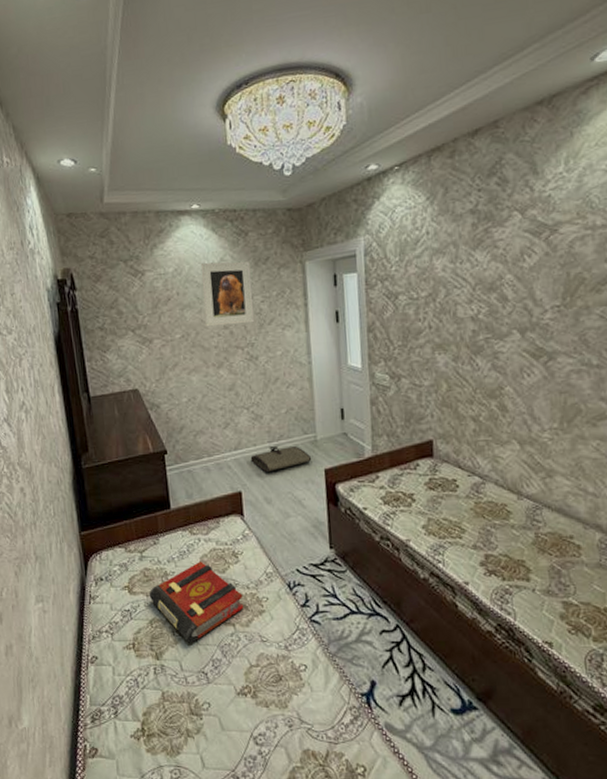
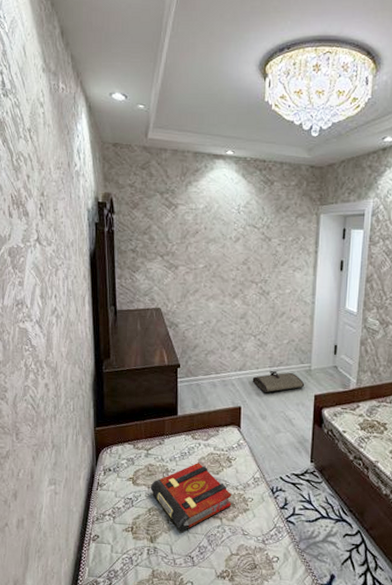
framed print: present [200,261,254,327] -> none [227,203,272,262]

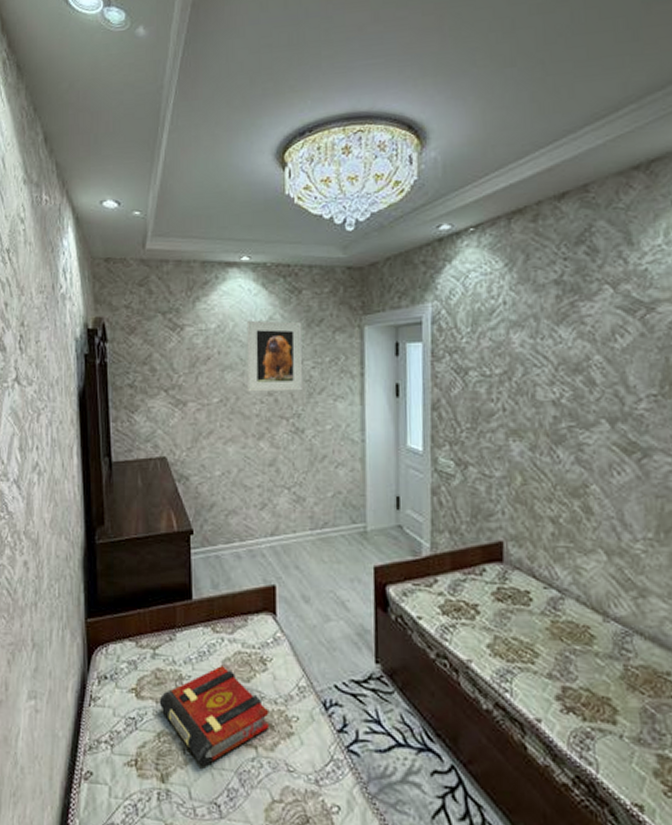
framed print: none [227,203,272,262] -> present [246,320,303,392]
tool roll: present [252,370,305,392] -> none [288,534,360,565]

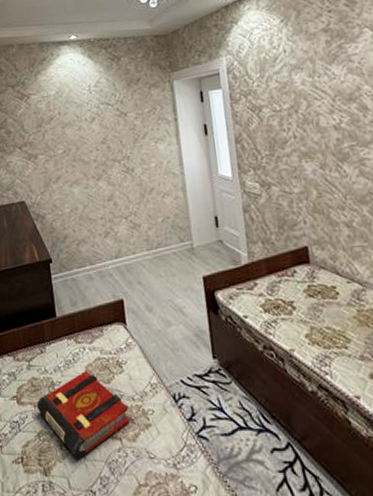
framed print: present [246,320,303,392] -> none [79,82,129,143]

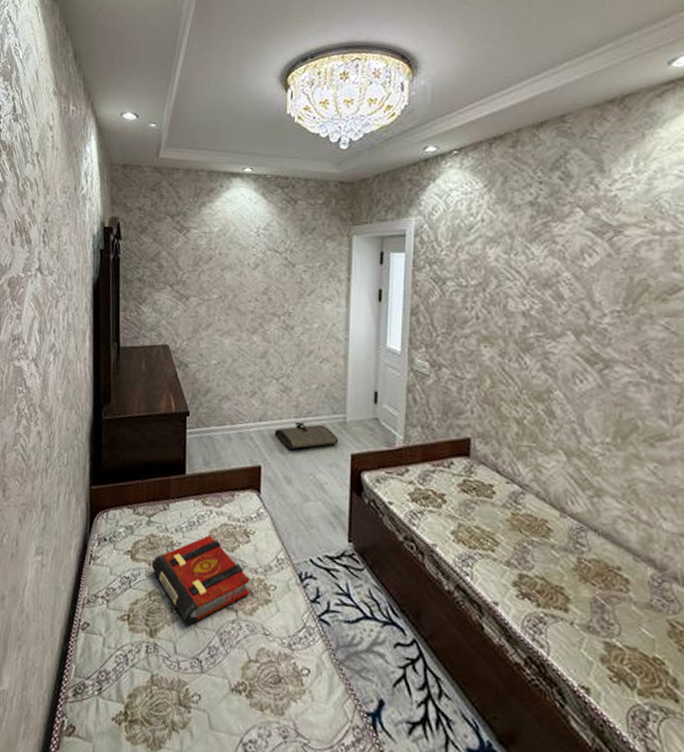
tool roll: none [130,253,190,280] -> present [274,421,339,449]

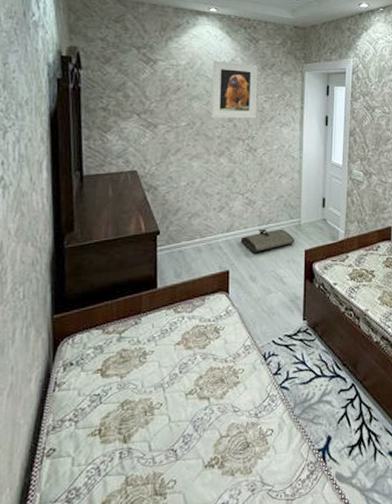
book: present [151,535,250,625] -> none [123,339,221,422]
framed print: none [244,225,296,292] -> present [211,60,258,119]

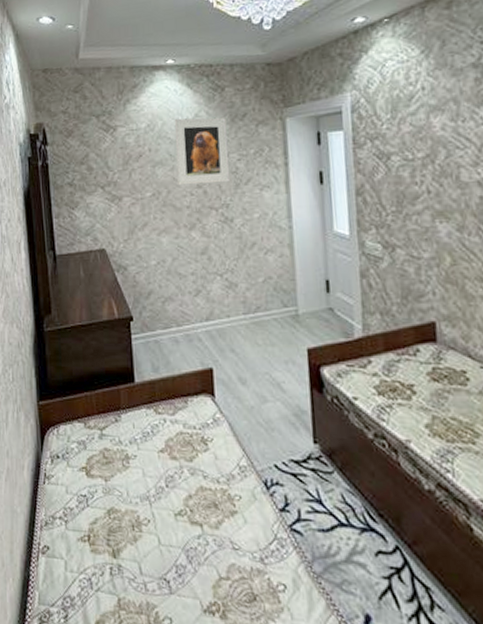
tool roll: present [240,228,295,252] -> none [223,318,293,348]

